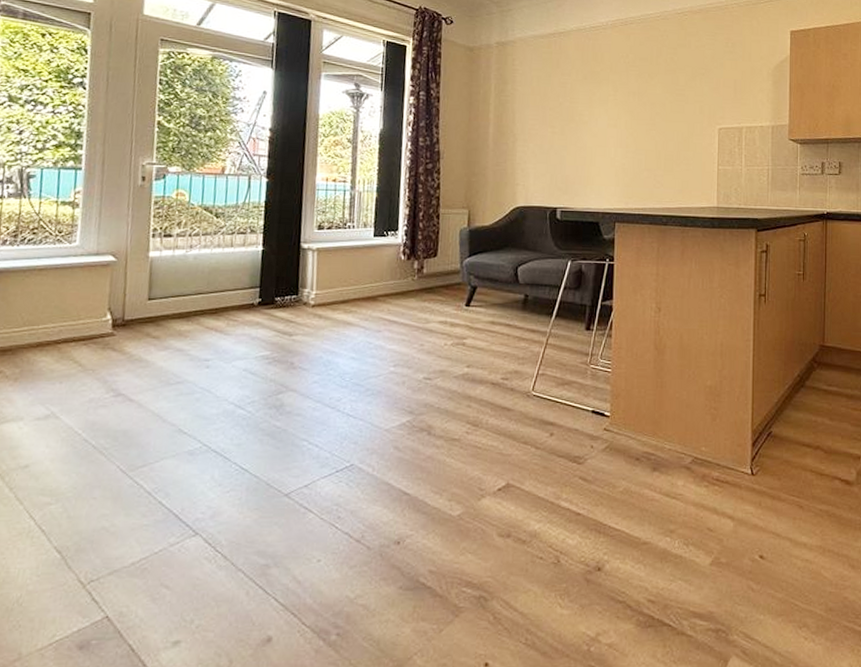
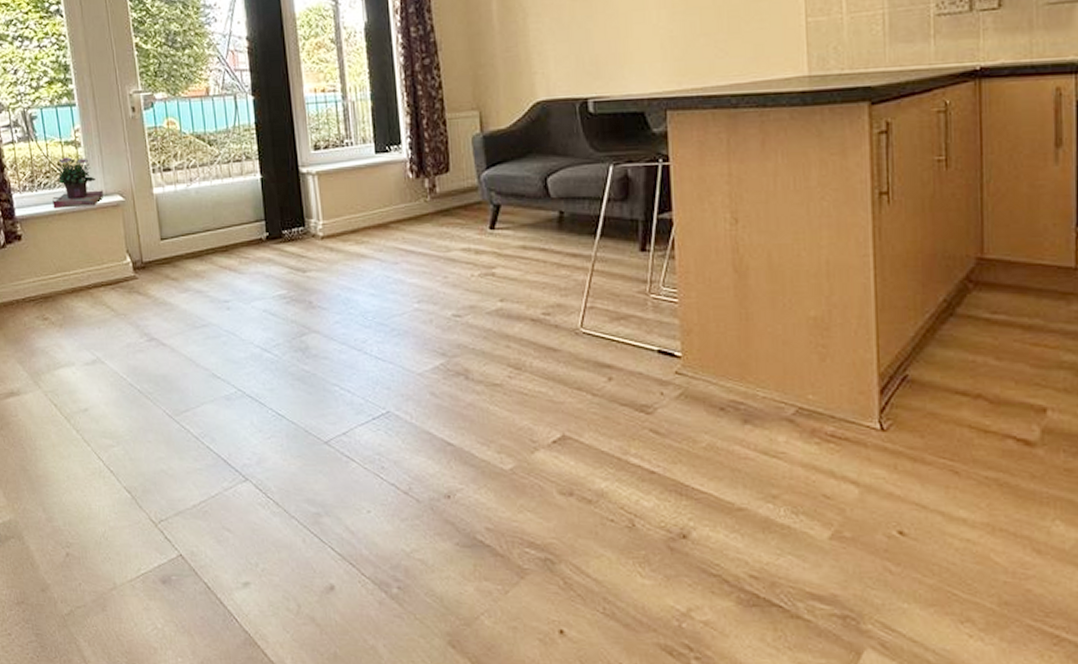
potted flower: none [34,216,95,265] -> present [52,157,104,209]

